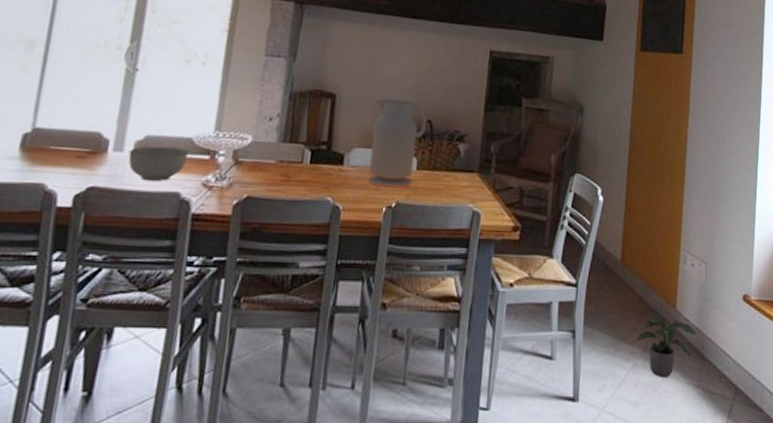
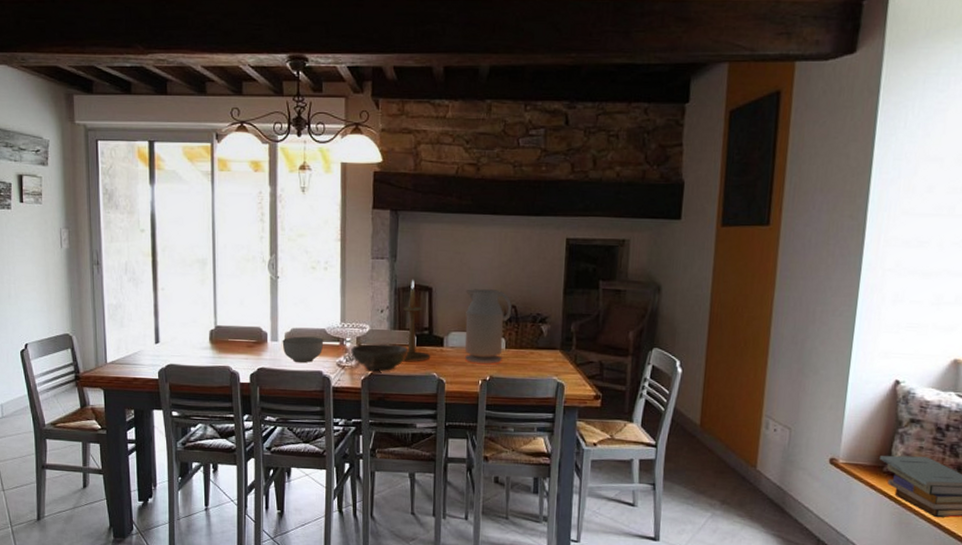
bowl: none [223,158,300,195] -> present [351,342,409,372]
candlestick: none [291,84,327,184] -> present [402,280,431,363]
potted plant: present [636,315,697,377] -> none [715,473,778,527]

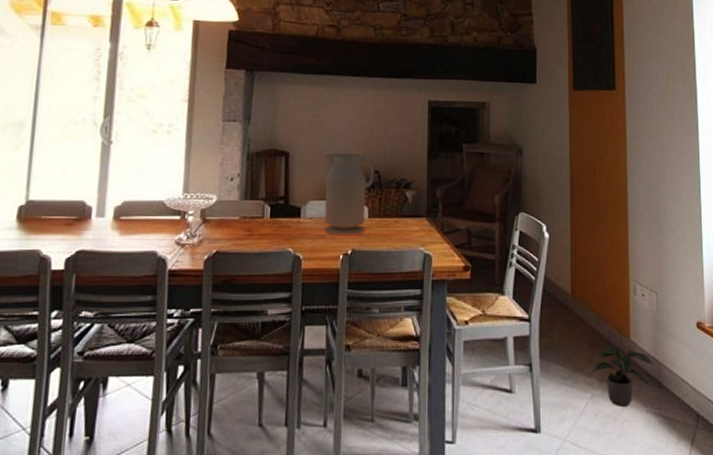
bowl: present [282,336,324,363] -> none [110,210,162,243]
bowl: present [351,342,409,372] -> none [193,215,261,250]
candlestick: present [402,280,431,363] -> none [254,144,286,237]
potted plant: none [715,473,778,527] -> present [592,345,653,406]

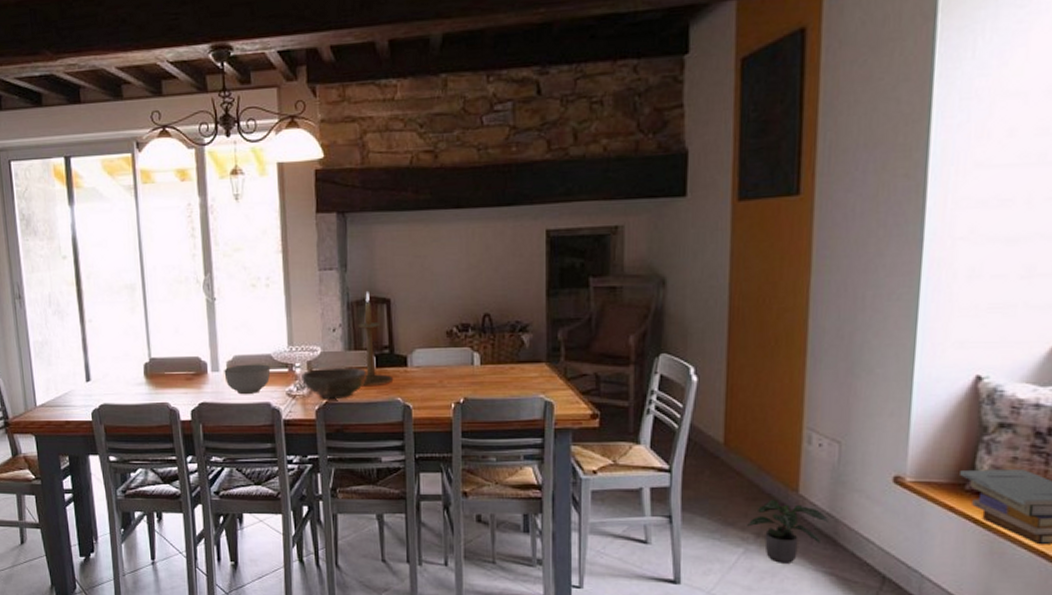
bowl: none [110,210,162,243] -> present [224,364,271,395]
bowl: none [193,215,261,250] -> present [302,366,367,400]
candlestick: none [254,144,286,237] -> present [357,292,394,387]
water jug: present [323,153,375,236] -> none [429,296,486,385]

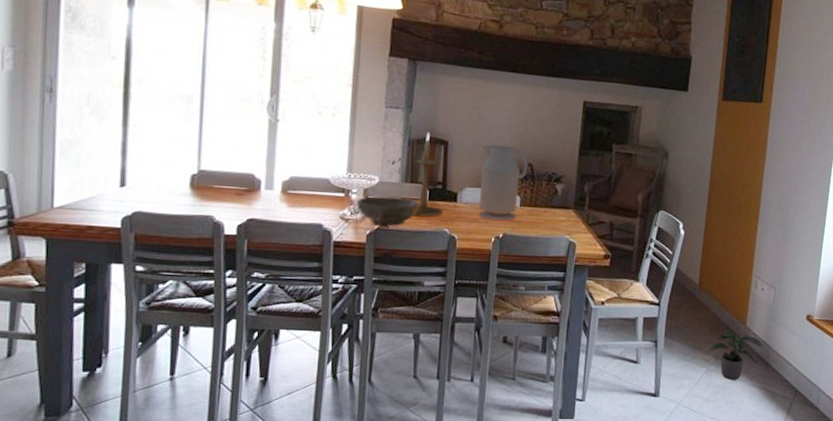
bowl: present [224,364,271,395] -> none [278,185,327,215]
water jug: none [429,296,486,385] -> present [478,145,529,222]

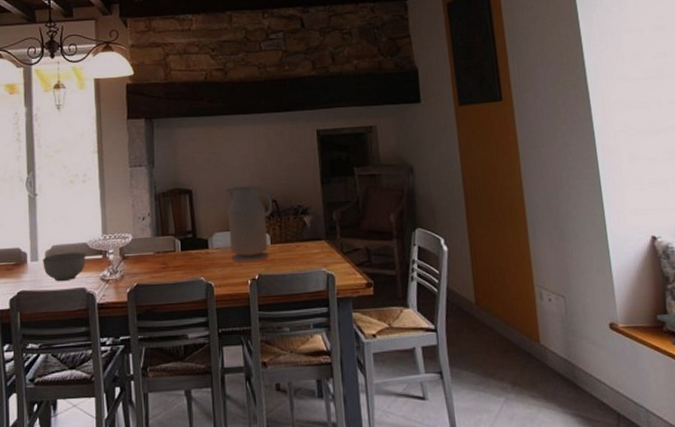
bowl: none [278,185,327,215] -> present [43,252,86,282]
bowl: present [357,195,420,226] -> none [114,250,174,282]
candlestick: present [413,132,444,218] -> none [164,184,197,269]
potted plant: present [710,330,764,380] -> none [504,350,567,409]

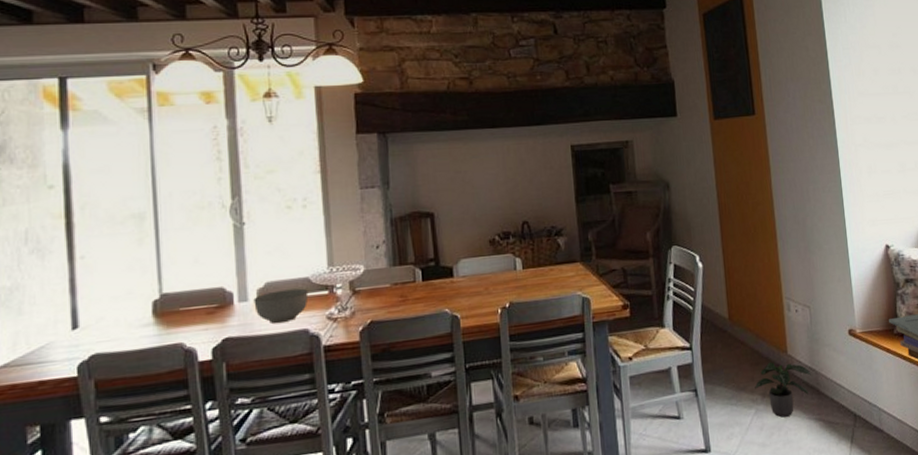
water jug: present [225,186,273,264] -> none [471,207,525,292]
potted plant: none [504,350,567,409] -> present [755,362,811,418]

